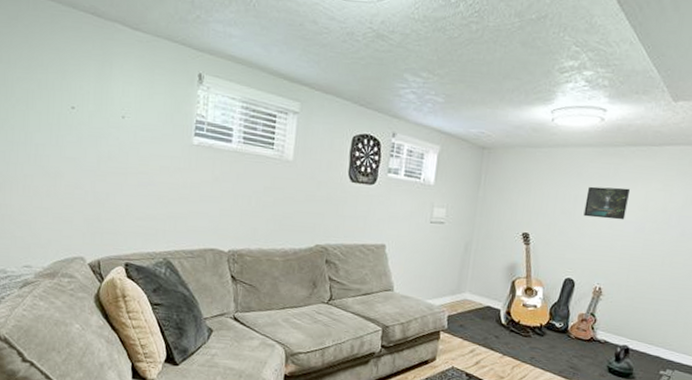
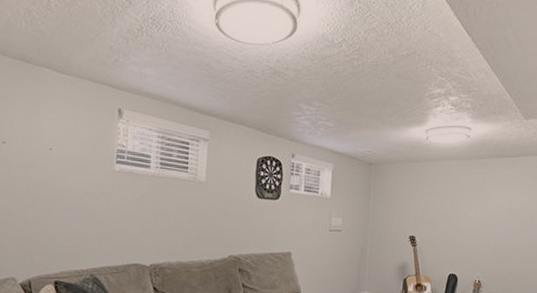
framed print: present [583,186,631,220] -> none [460,193,497,221]

